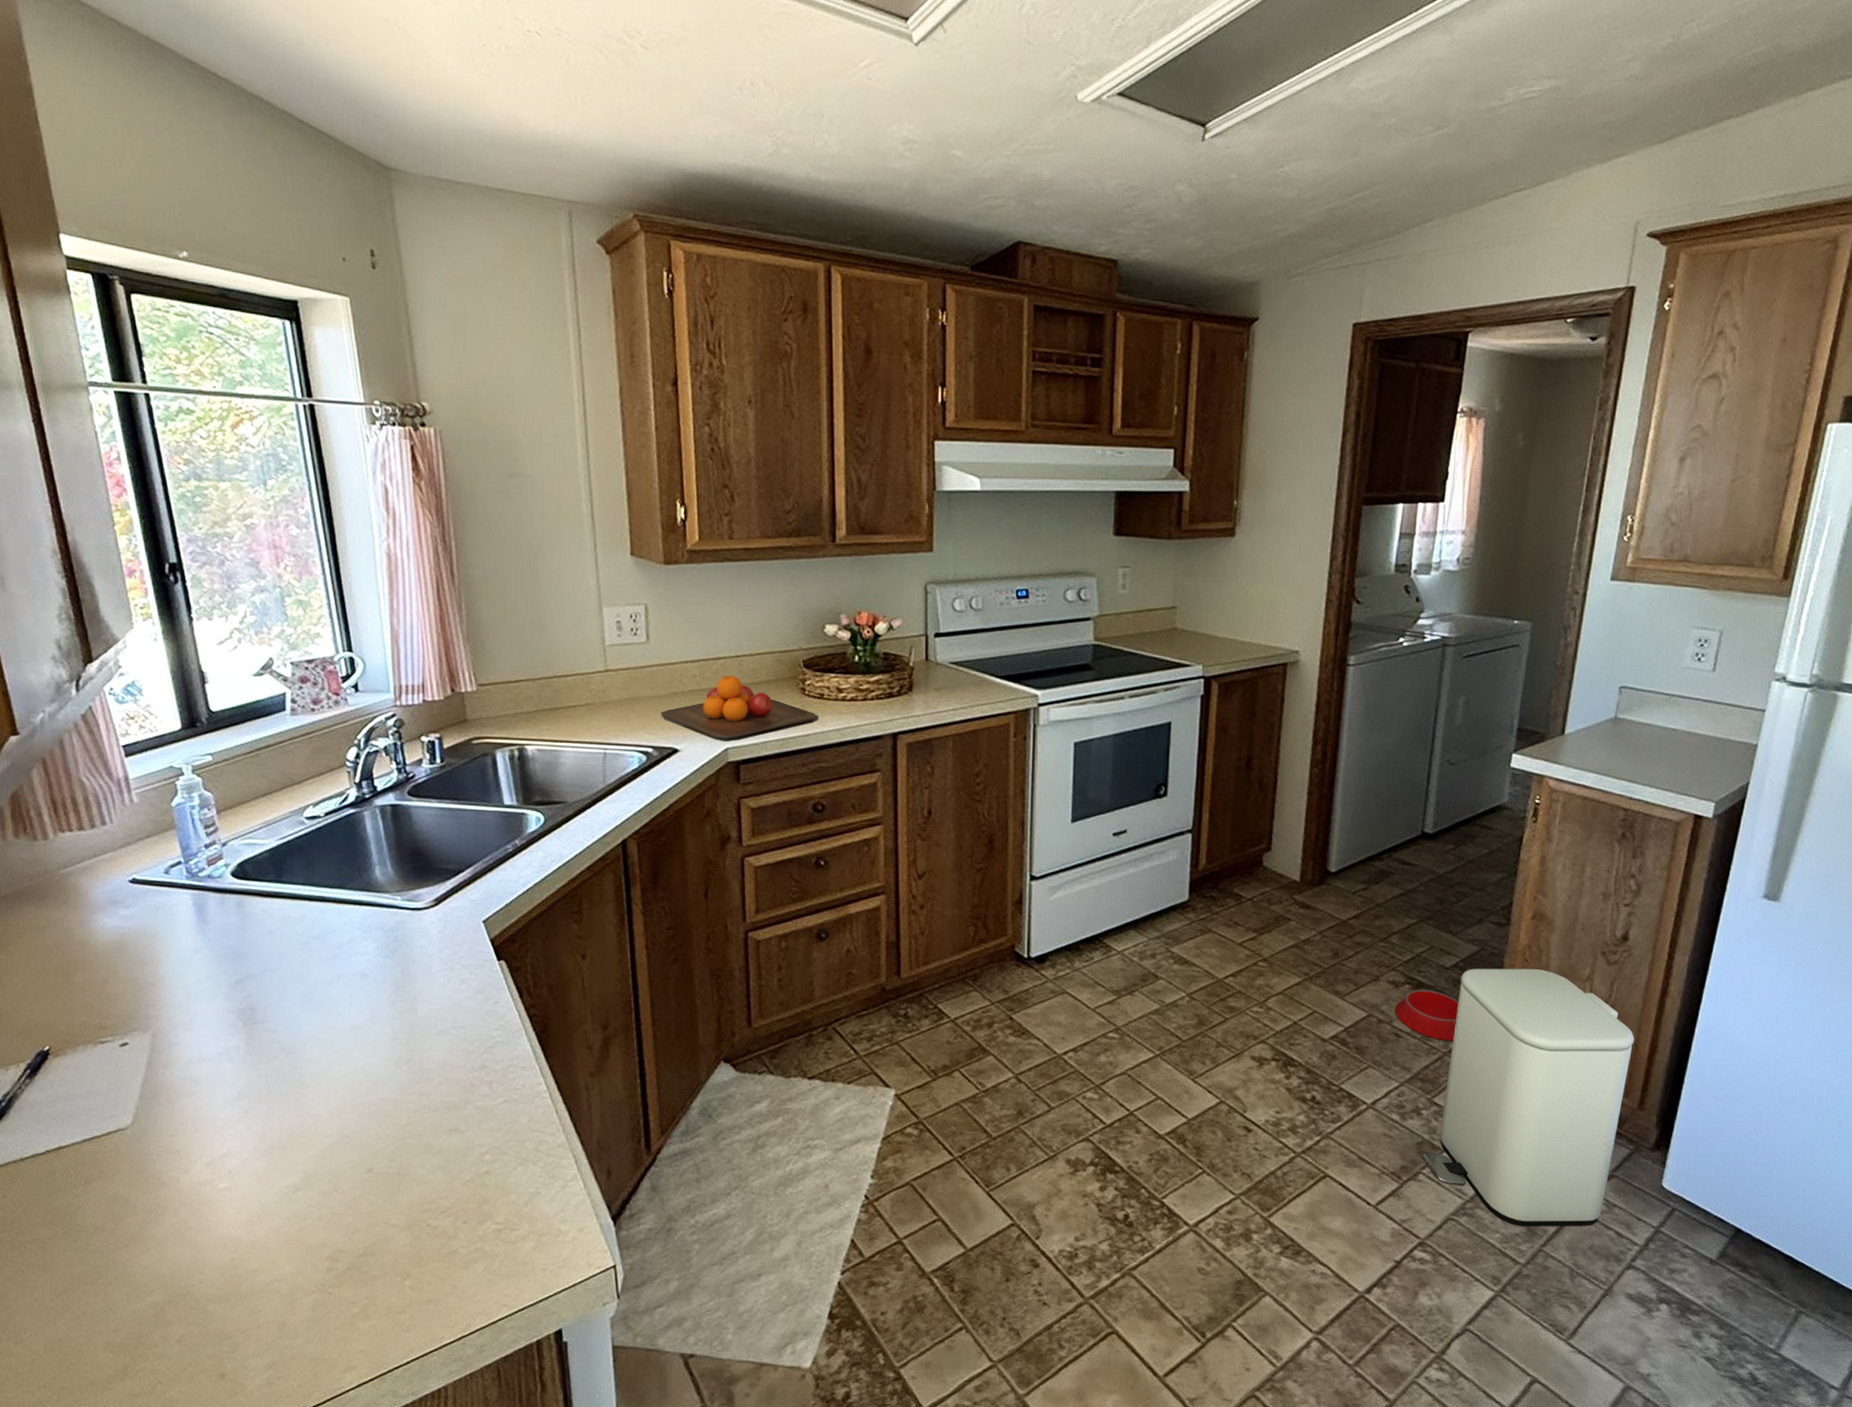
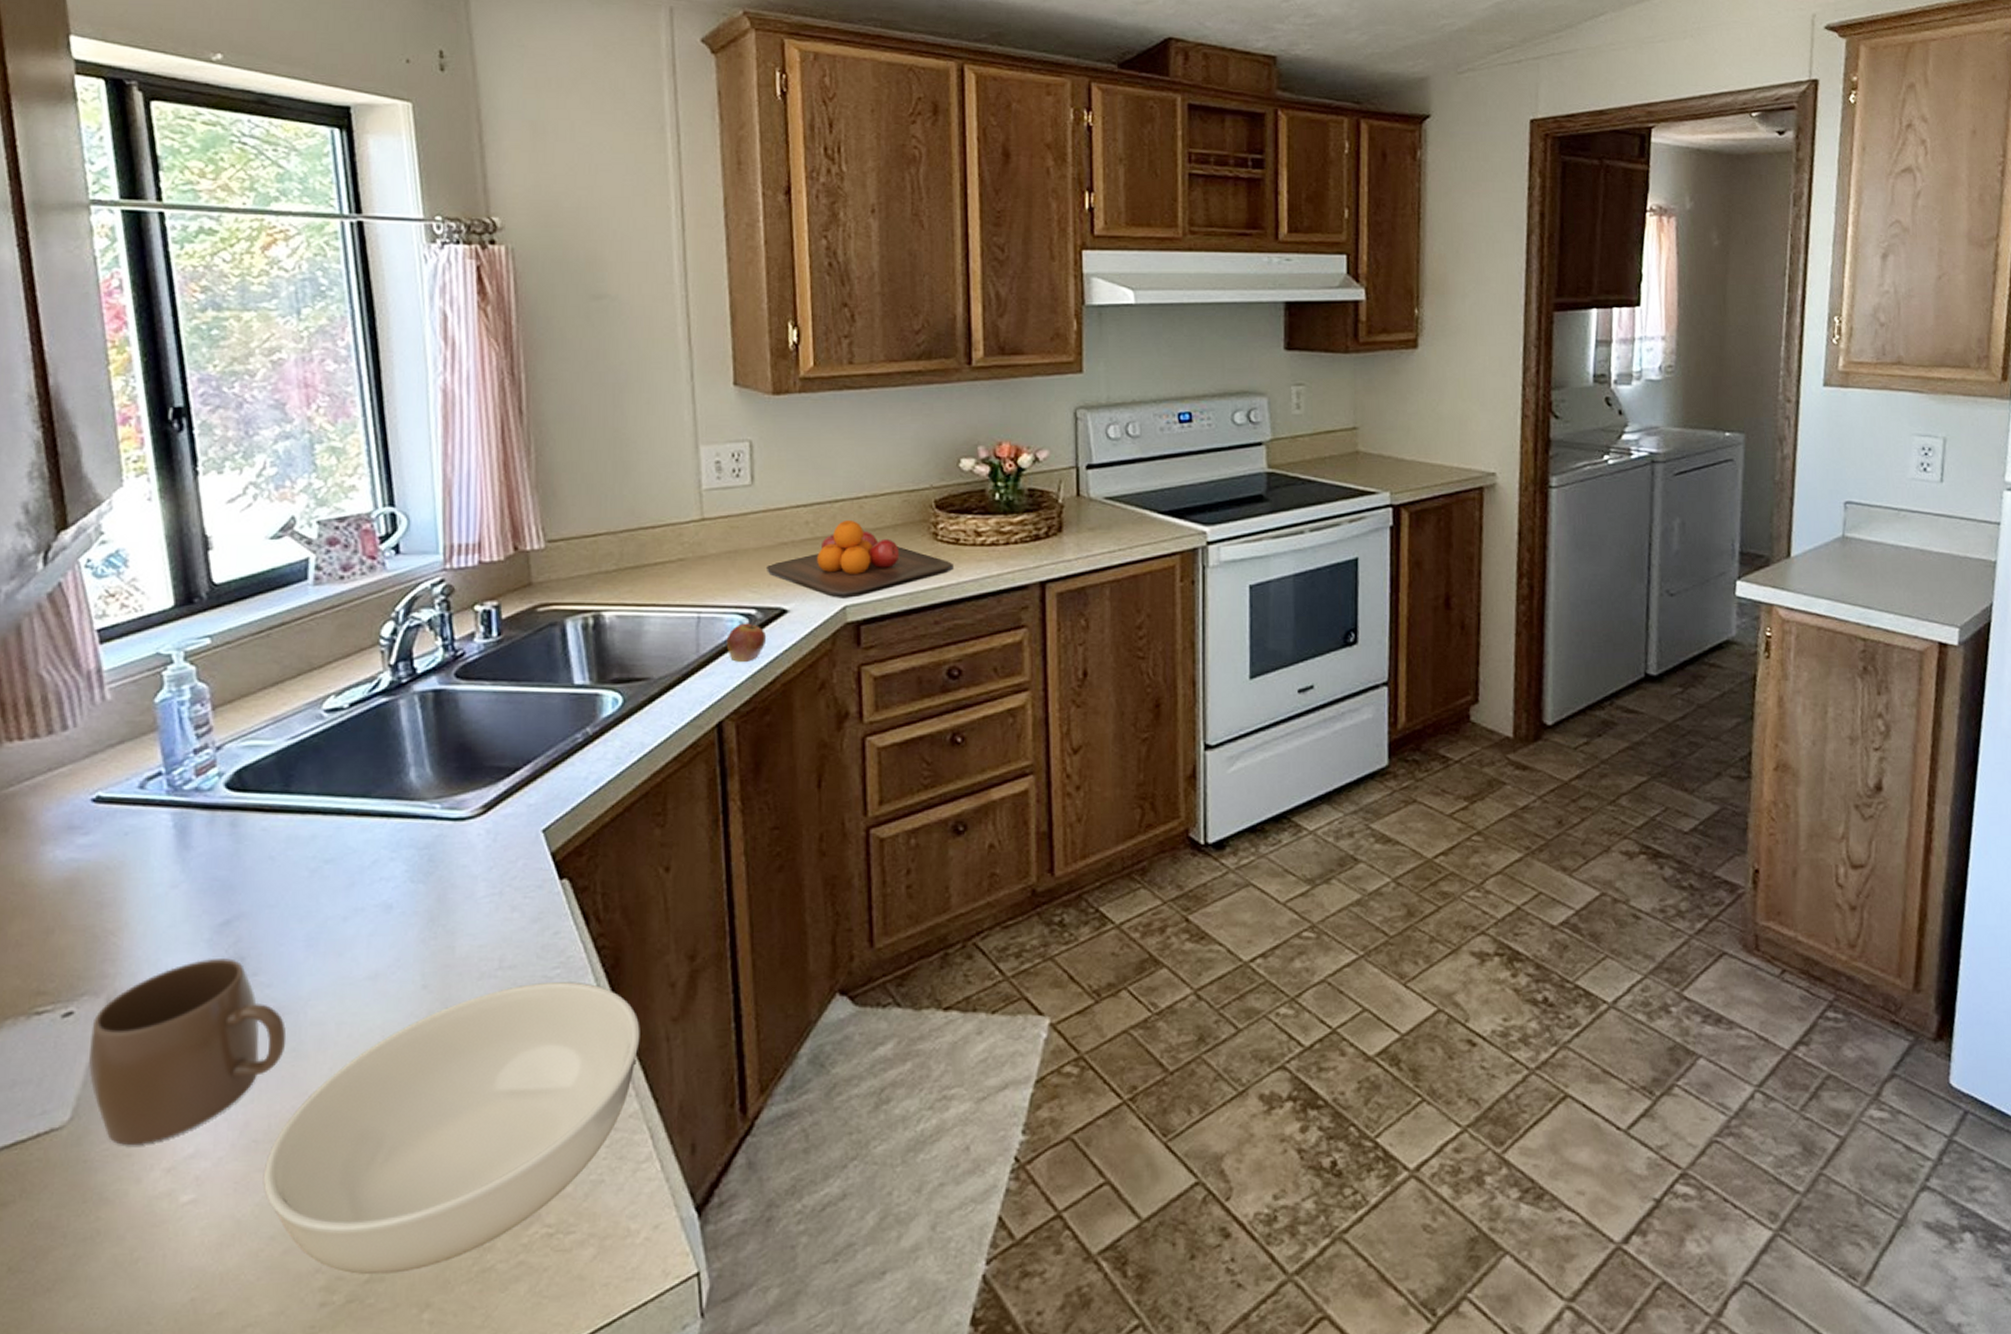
mug: none [143,1008,291,1144] -> present [89,958,287,1145]
bowl: none [279,1040,565,1251] -> present [262,981,640,1275]
fruit: none [628,756,662,793] -> present [726,618,767,663]
pet bowl: present [1395,989,1459,1041] -> none [1631,859,1703,921]
pedal bin: present [1422,968,1634,1227] -> none [1675,828,1901,1146]

